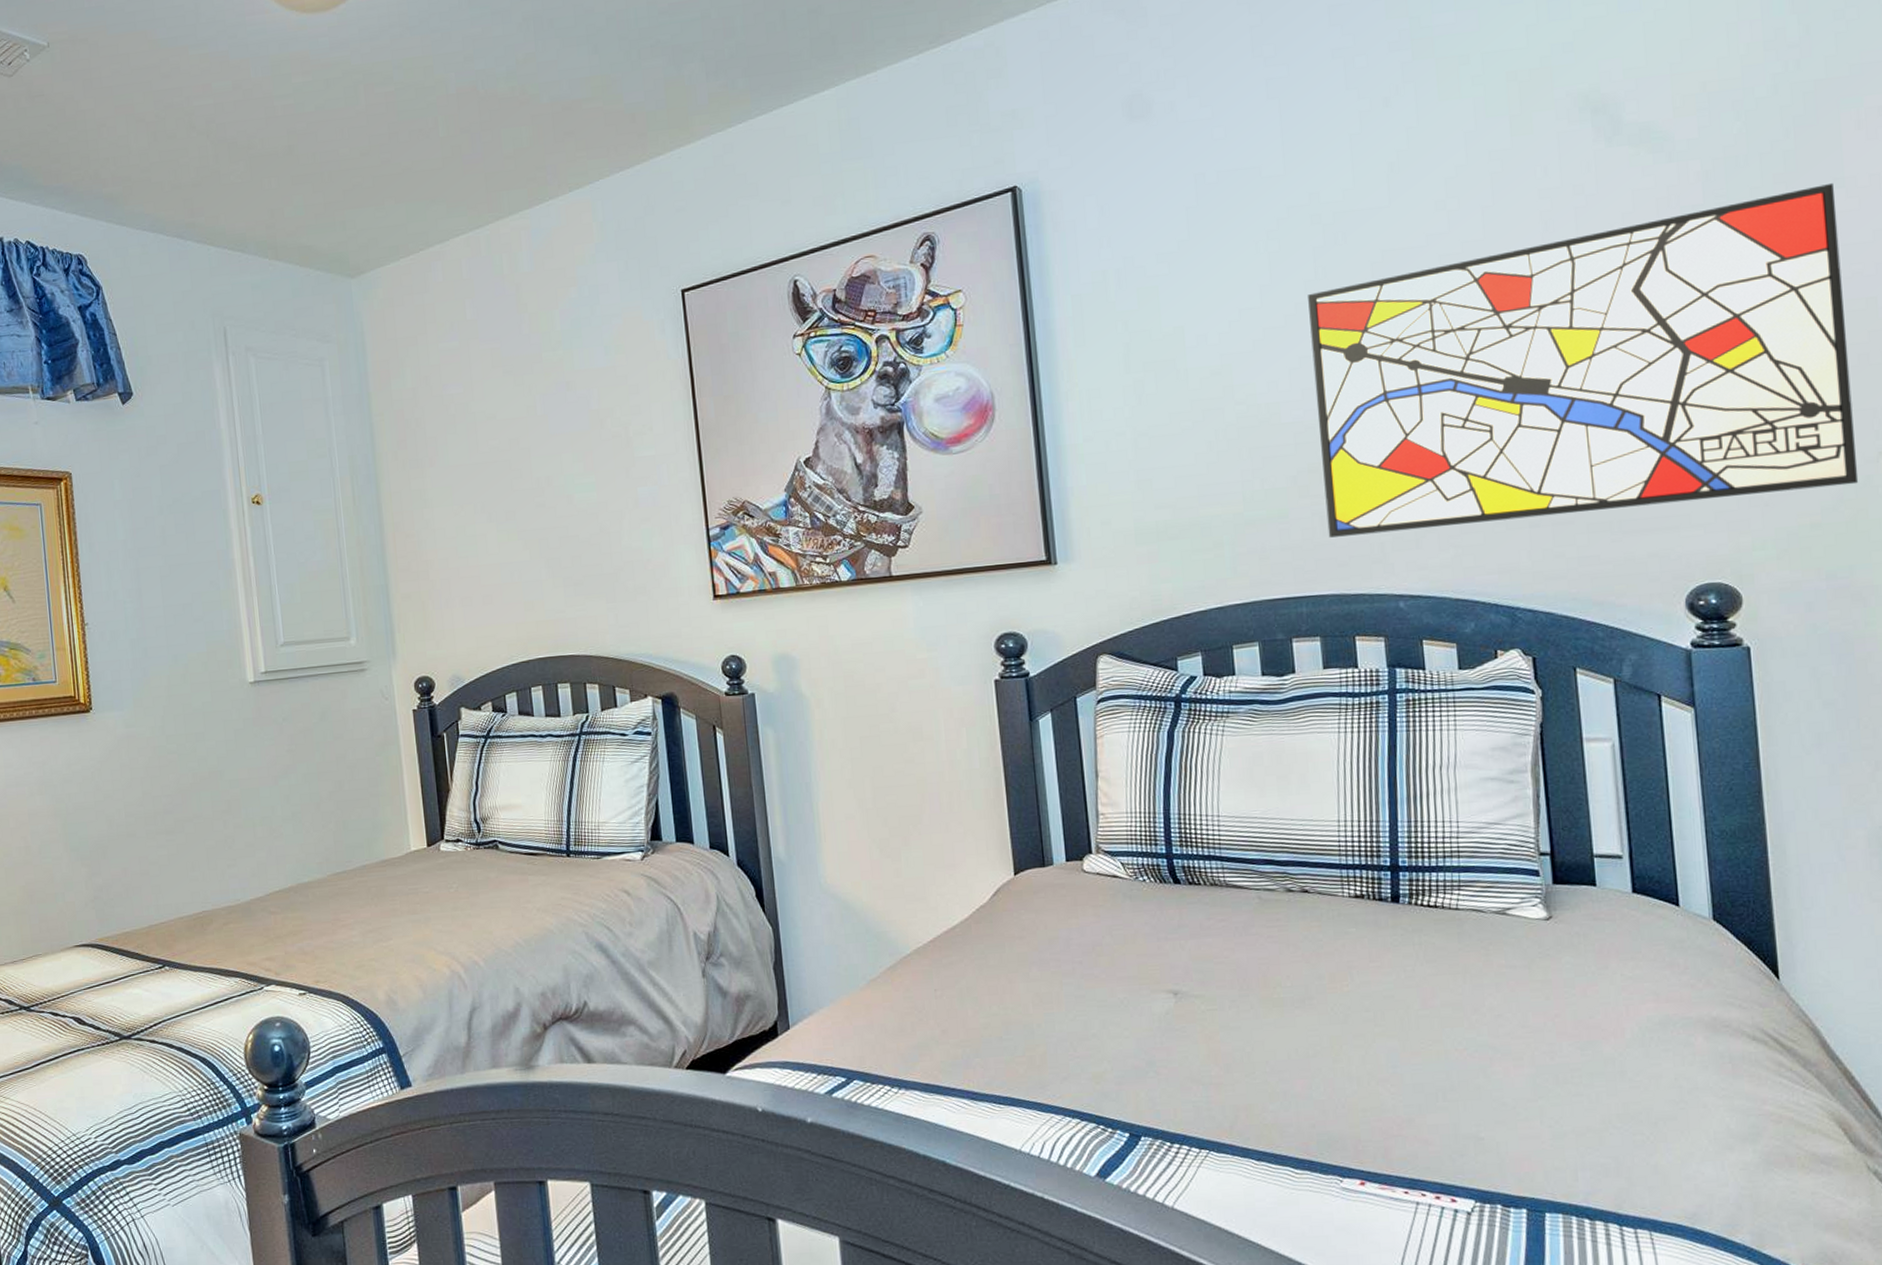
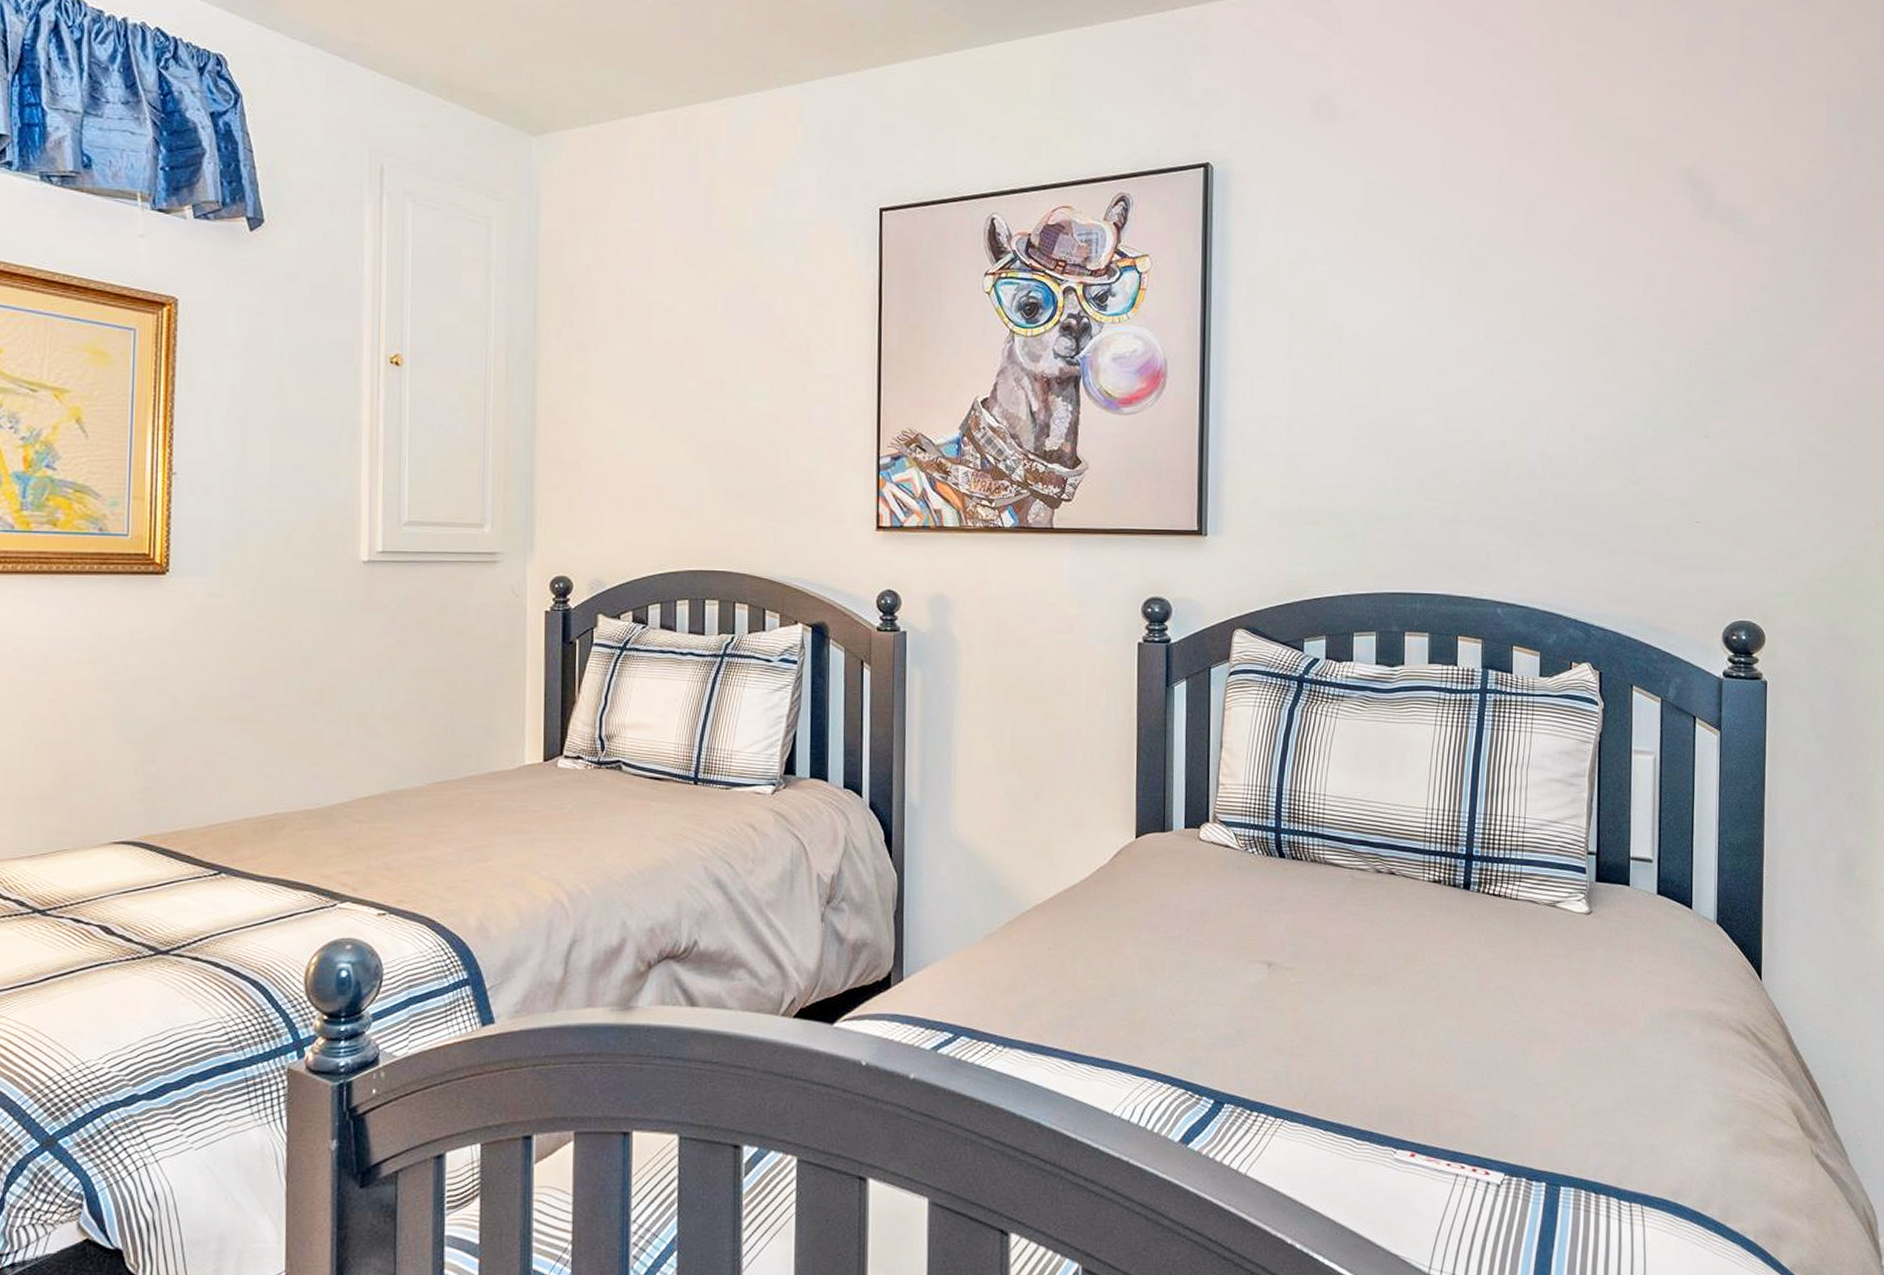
wall art: present [1308,182,1859,538] -> none [1445,283,1865,548]

